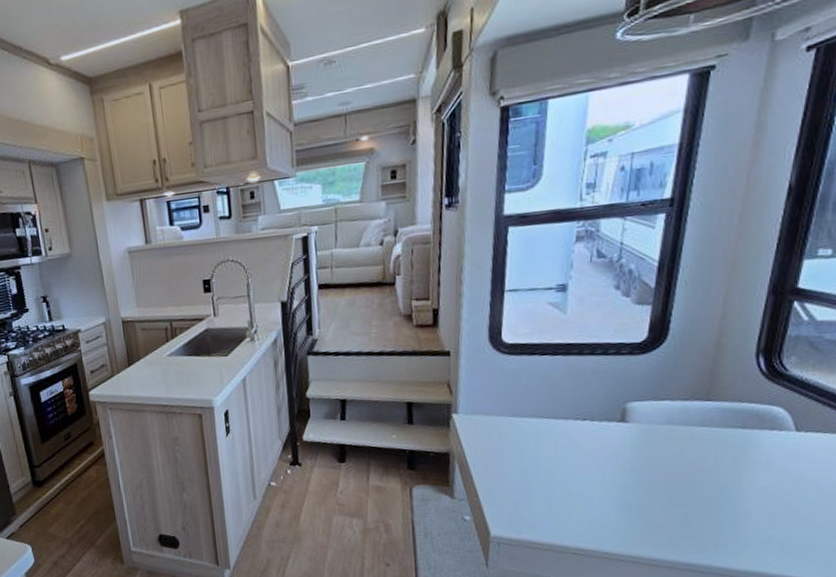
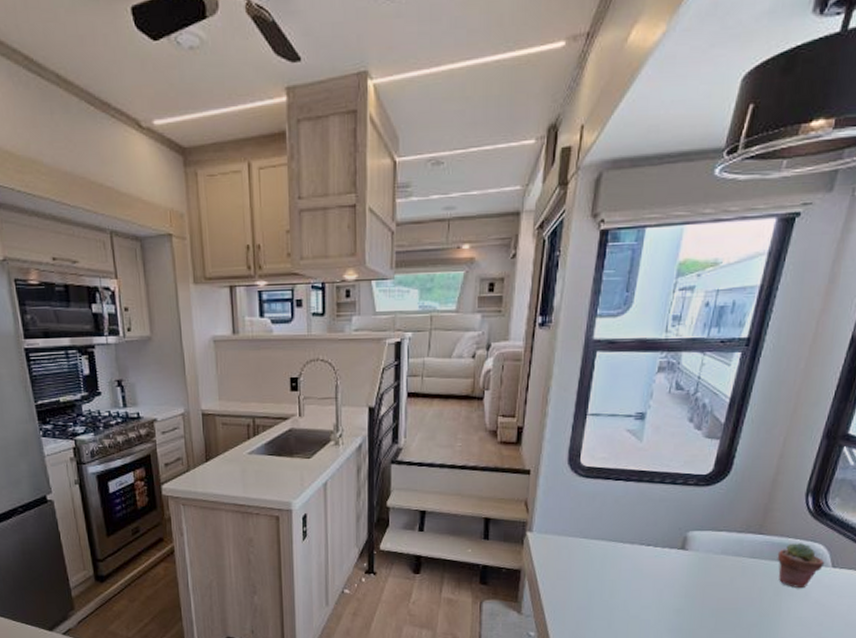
potted succulent: none [730,406,787,456] -> present [777,542,825,589]

